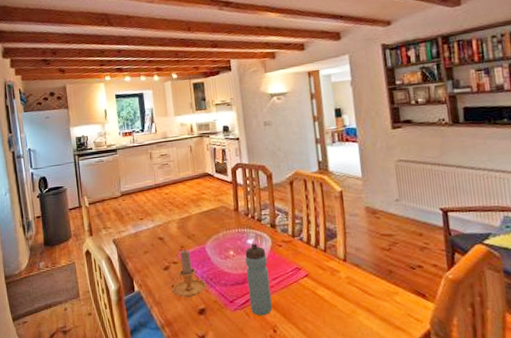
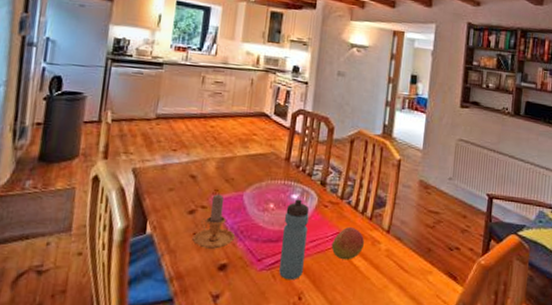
fruit: none [293,260,325,292] -> present [331,226,365,260]

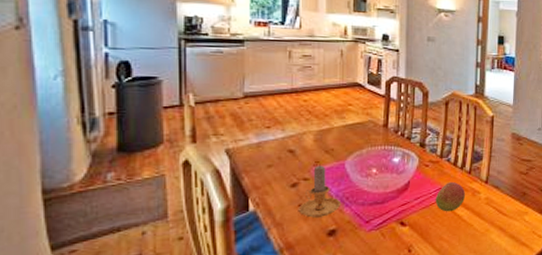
water bottle: present [279,199,309,281] -> none [387,162,411,236]

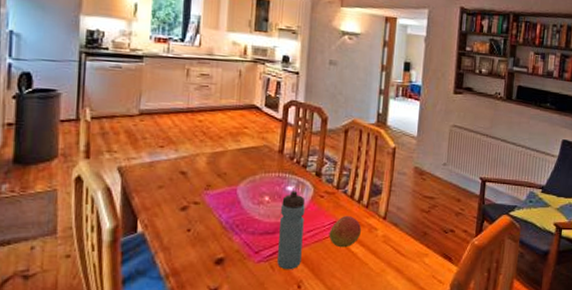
candle: present [298,164,342,218] -> none [186,188,231,244]
water bottle: none [387,162,411,236] -> present [277,191,305,270]

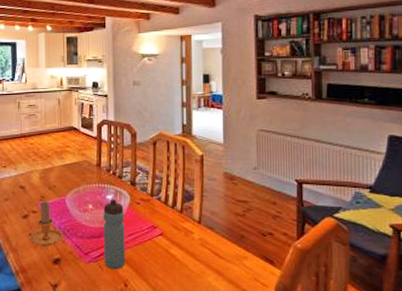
candle: none [186,188,231,244] -> present [29,199,64,246]
fruit: present [329,215,362,248] -> none [148,220,179,250]

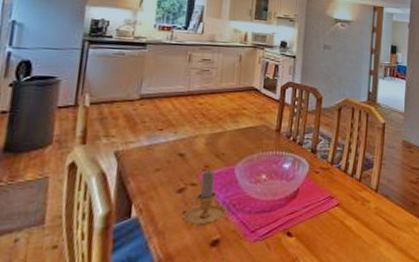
water bottle: present [102,199,125,270] -> none [273,168,301,248]

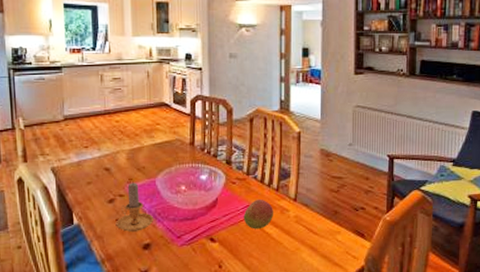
fruit: none [323,189,355,222] -> present [243,199,274,229]

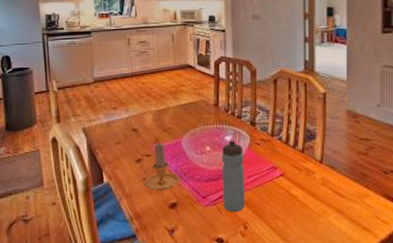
water bottle: none [196,179,220,252] -> present [221,140,245,213]
fruit: present [243,199,274,229] -> none [268,160,300,191]

